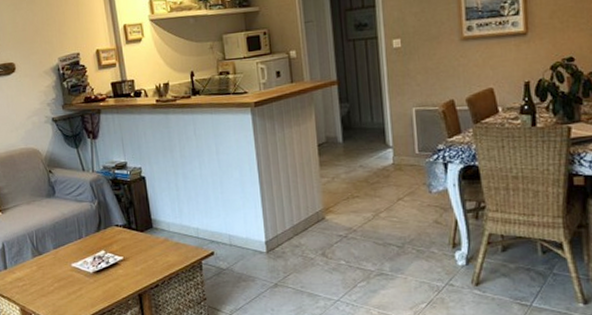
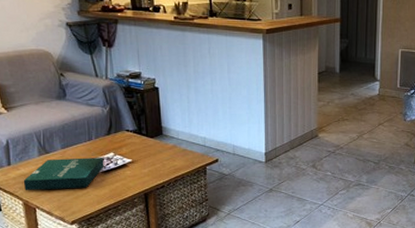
pizza box: none [19,257,96,296] -> present [23,158,104,191]

